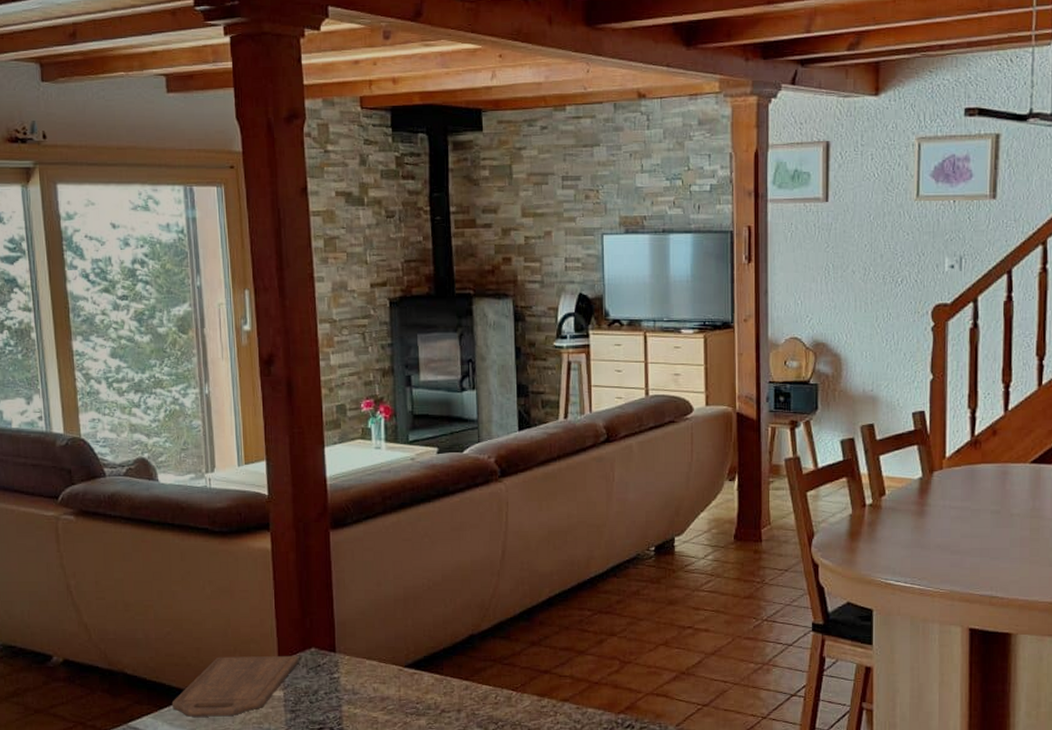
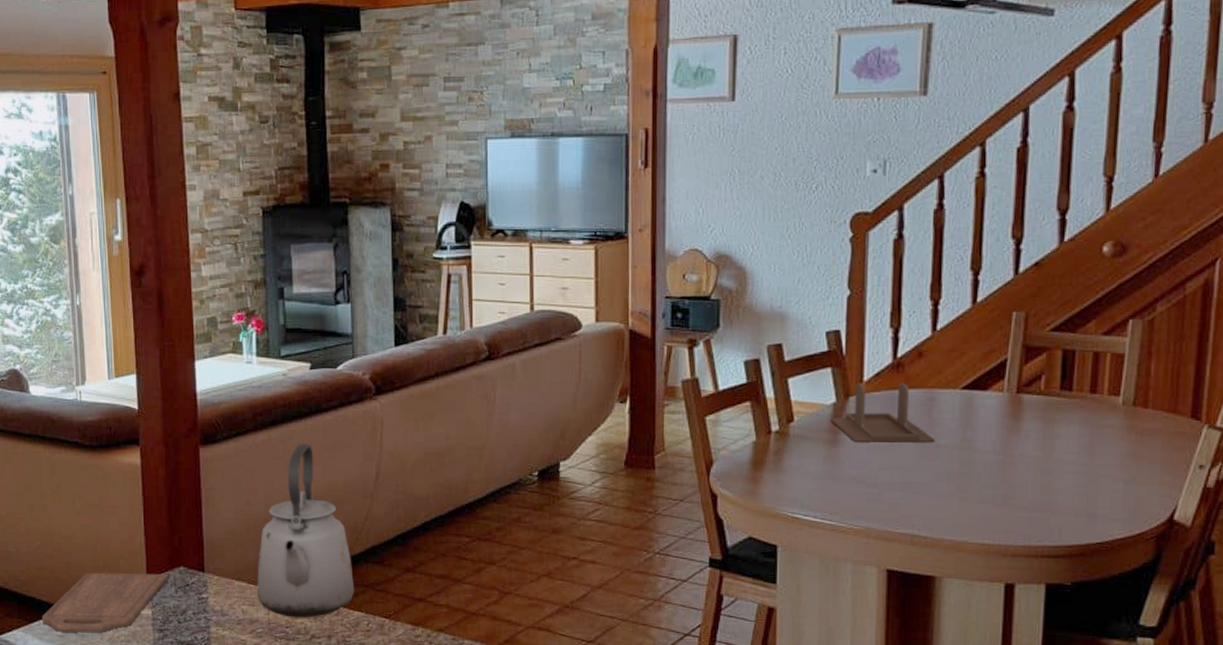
kettle: none [388,525,483,694] -> present [257,444,355,618]
napkin holder: none [917,457,1008,513] -> present [830,382,934,443]

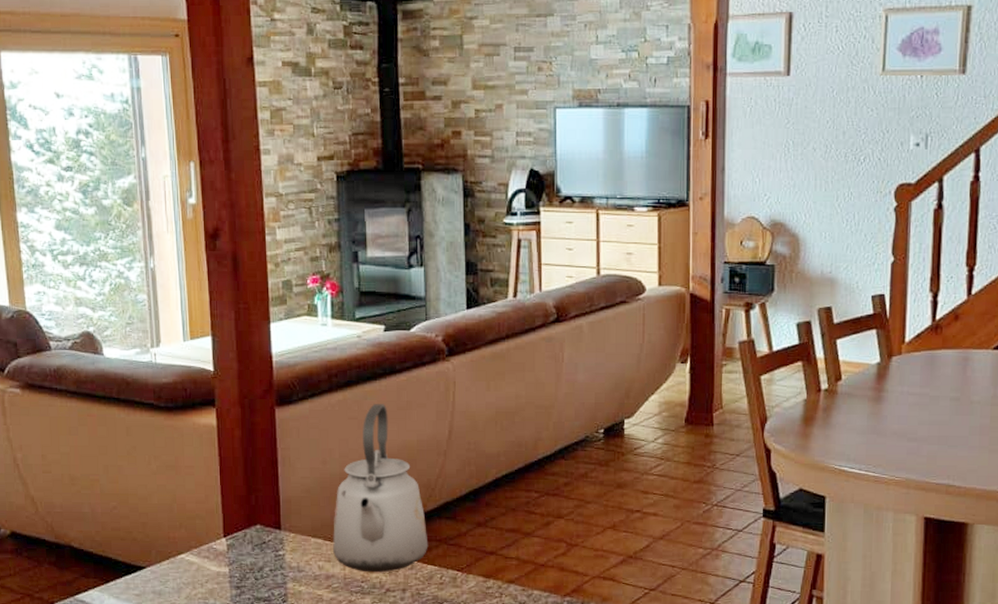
cutting board: present [41,572,167,633] -> none [118,532,244,591]
napkin holder: present [830,382,934,443] -> none [875,343,968,399]

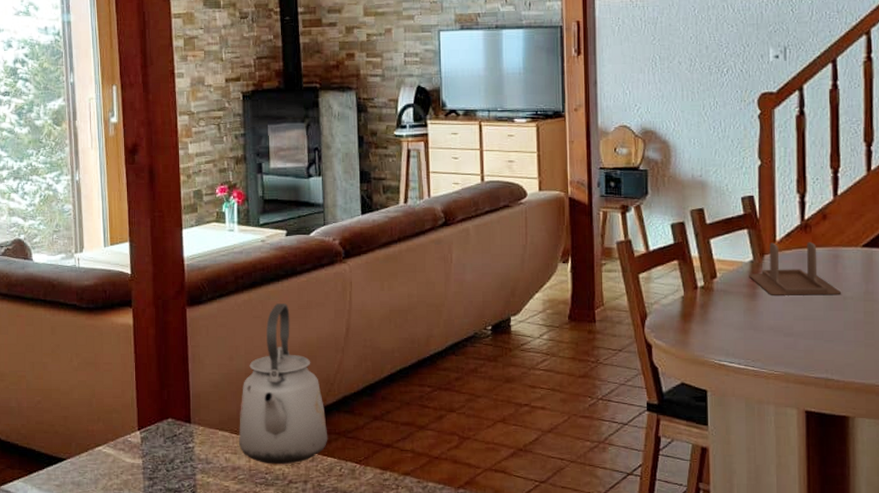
napkin holder: none [875,343,968,399] -> present [749,241,841,295]

